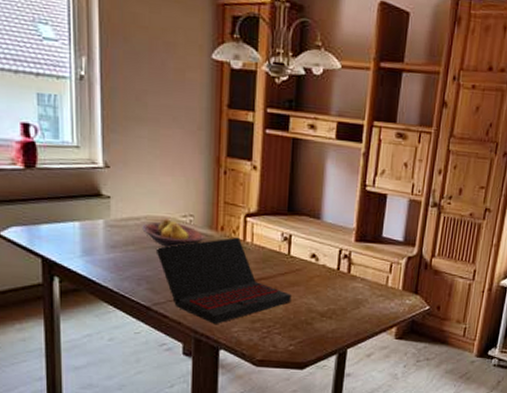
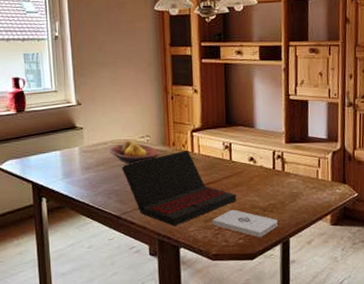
notepad: none [260,311,336,346] -> present [212,209,278,238]

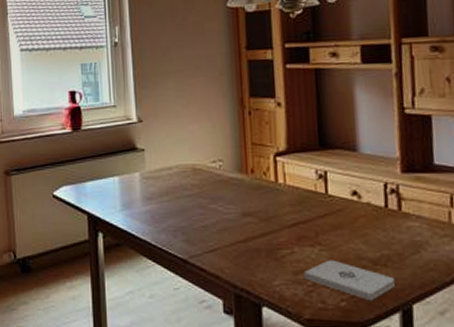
fruit bowl: present [109,141,160,165] -> none [174,166,235,195]
laptop: present [122,149,237,226] -> none [190,178,336,277]

